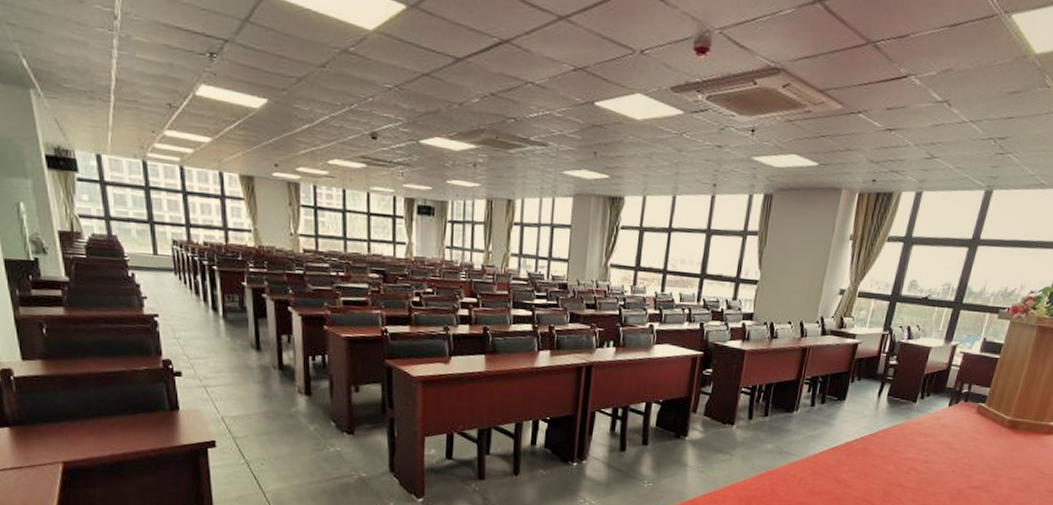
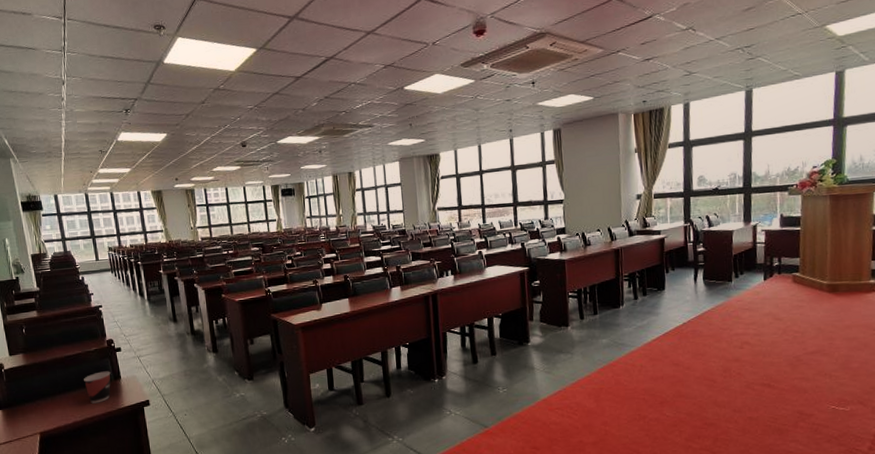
cup: none [128,397,166,436] -> present [84,371,111,404]

